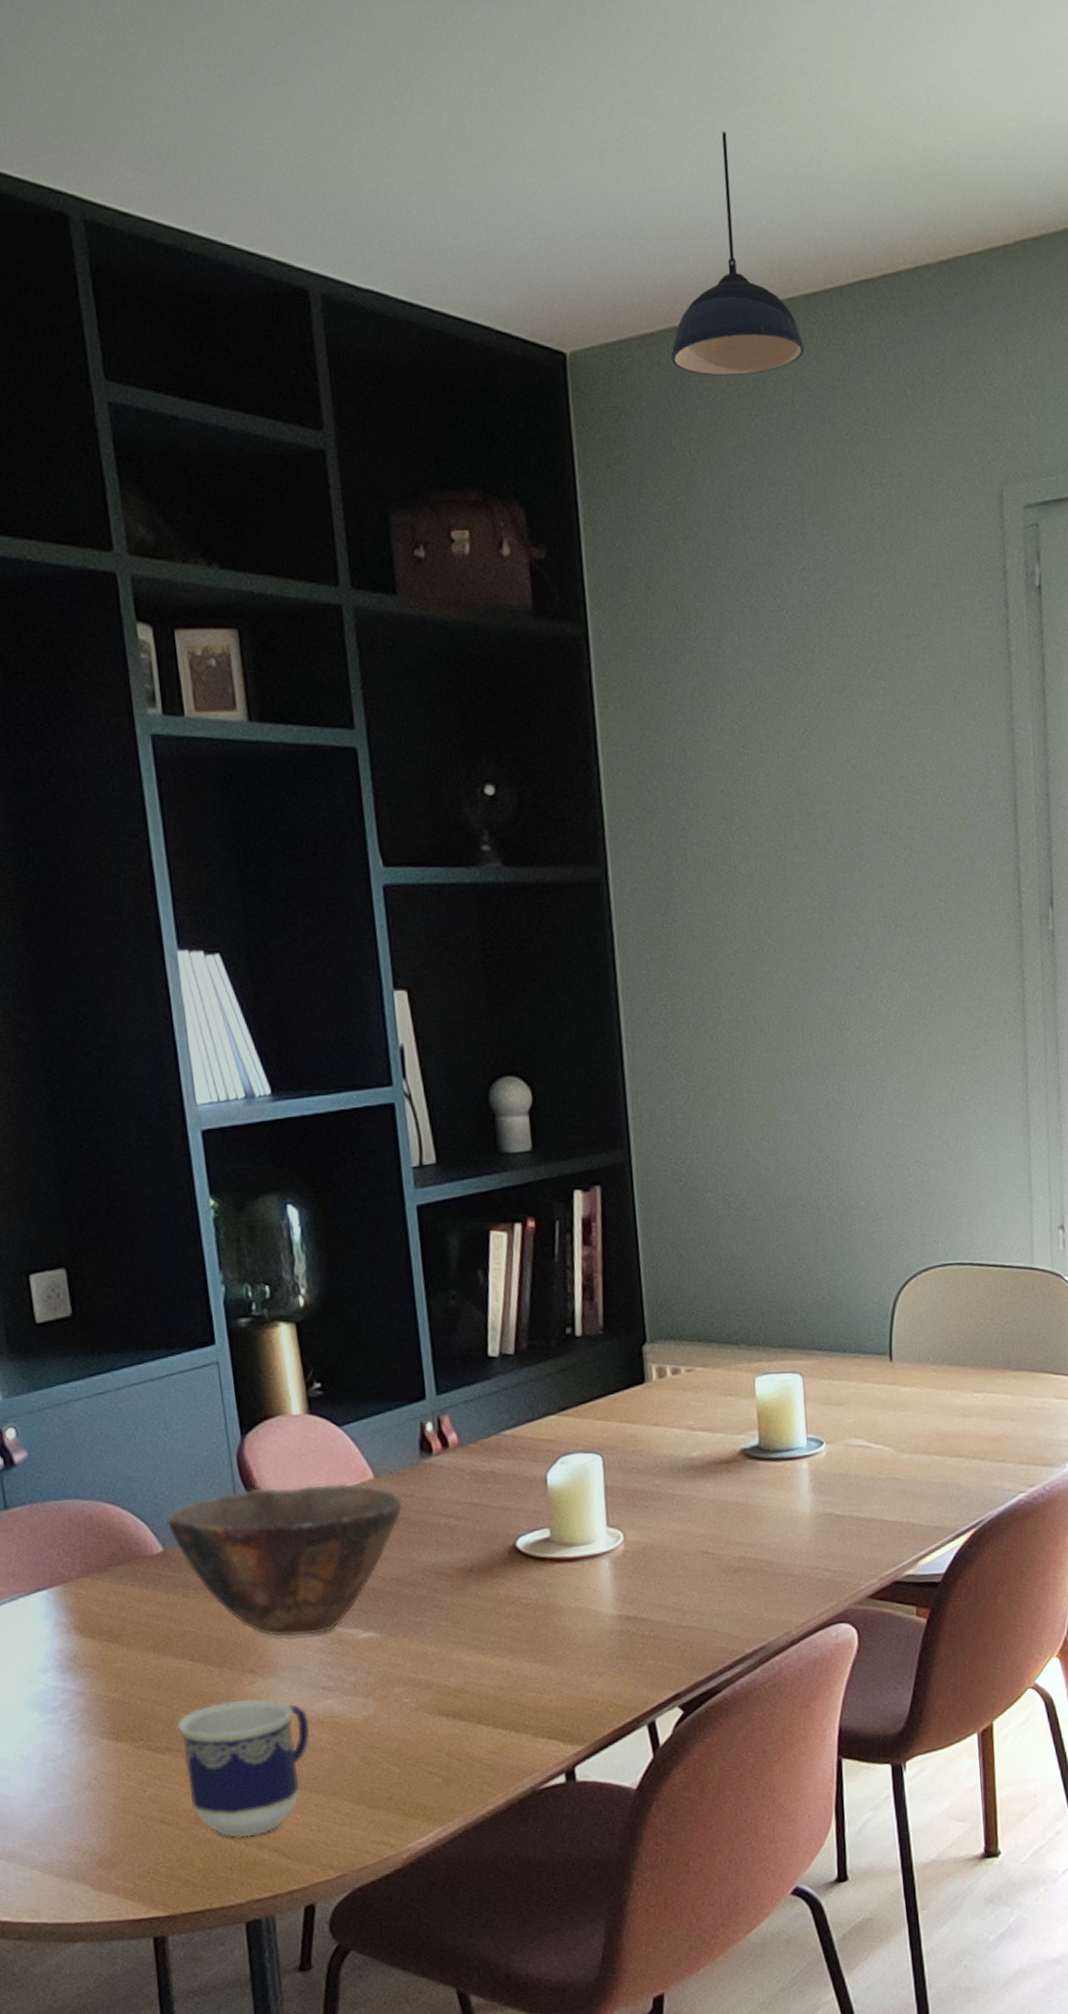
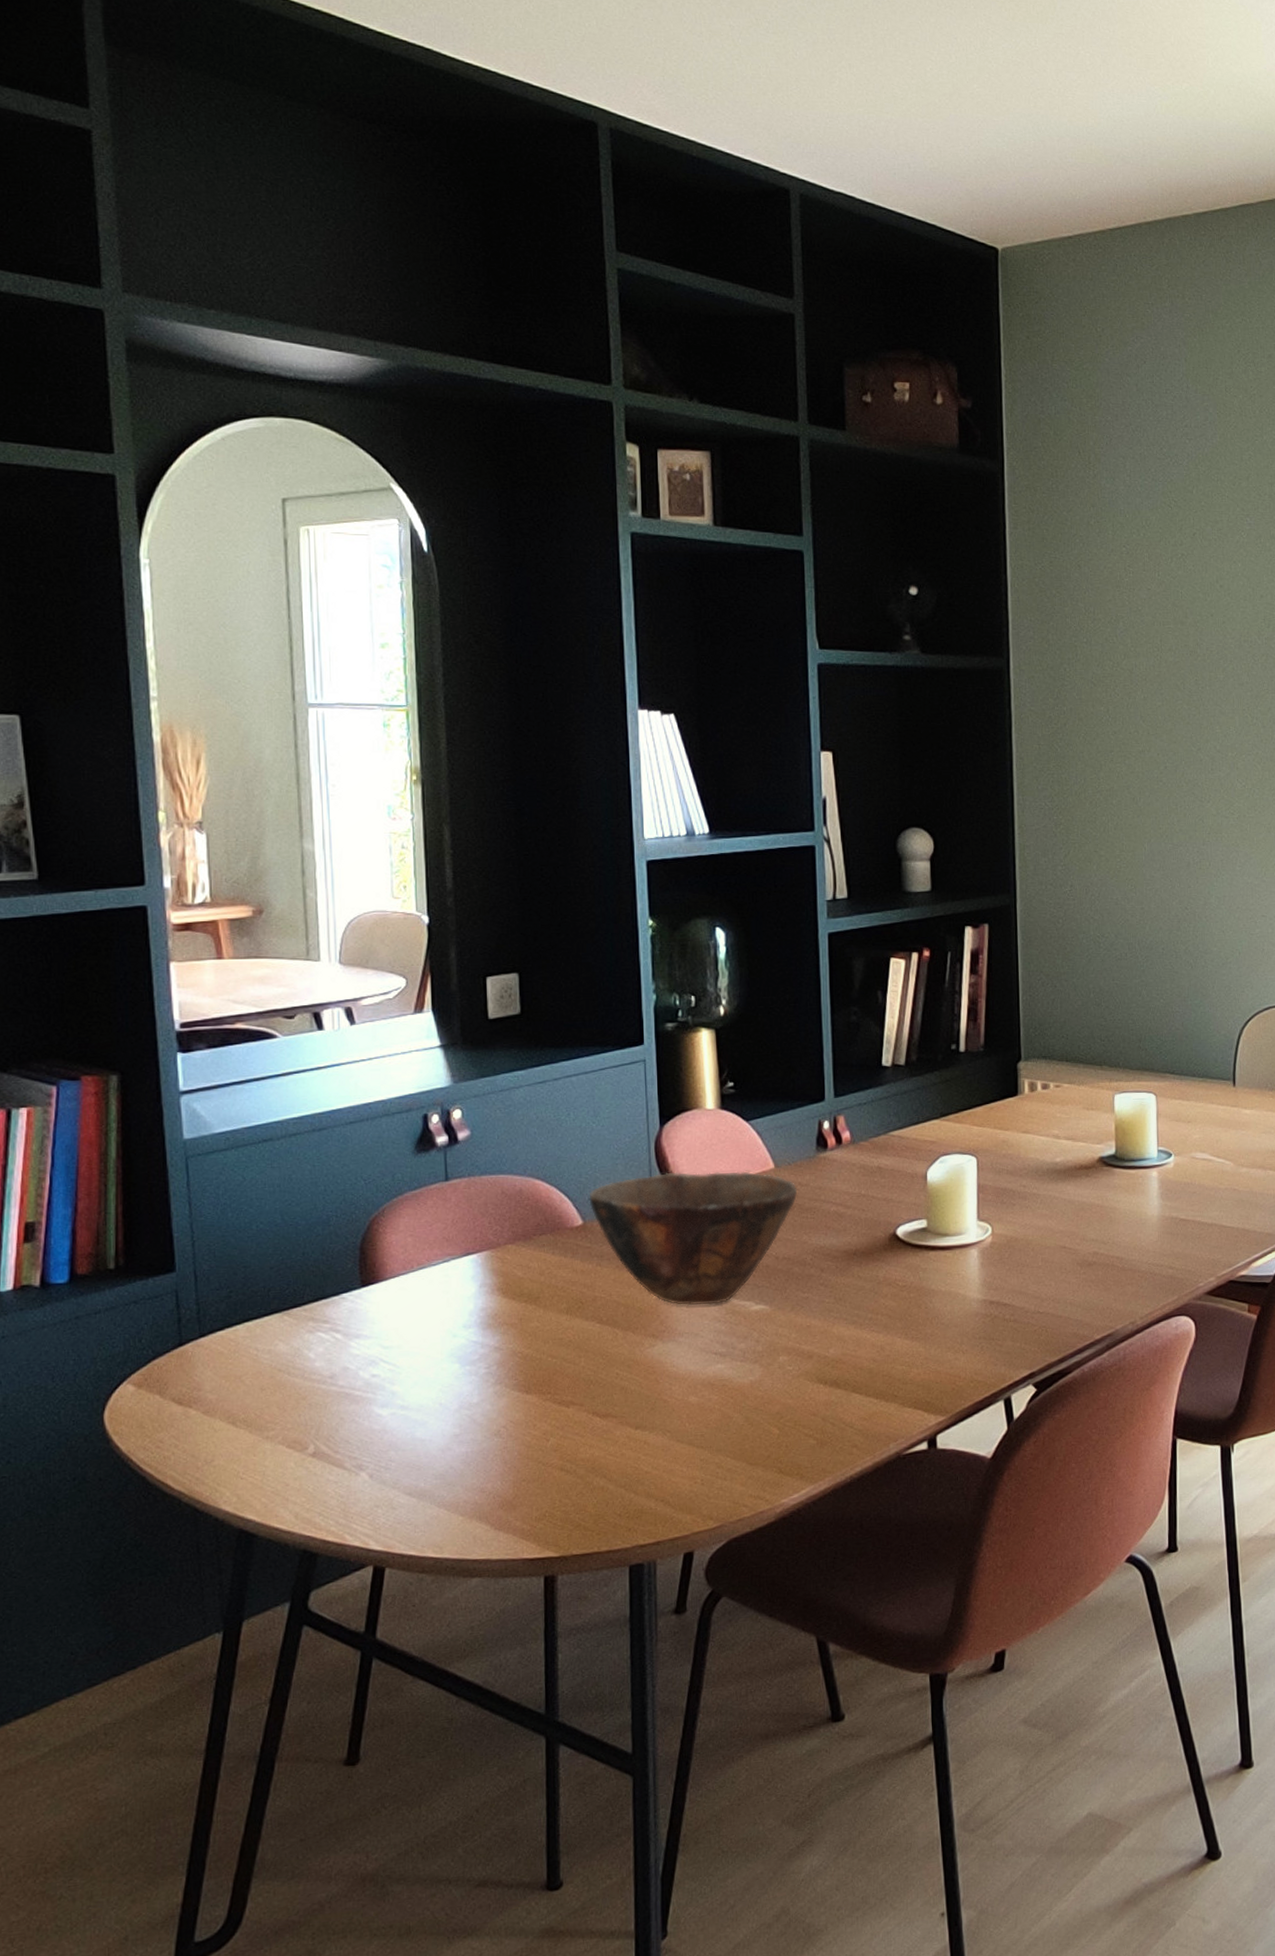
cup: present [176,1698,310,1838] -> none [581,1360,701,1487]
pendant light: present [671,132,805,376] -> none [1085,87,1195,273]

